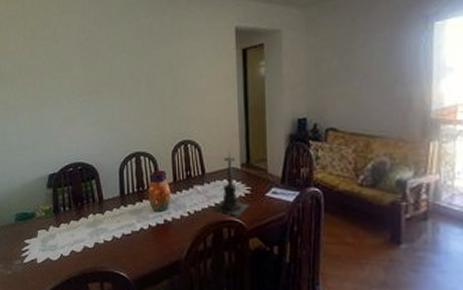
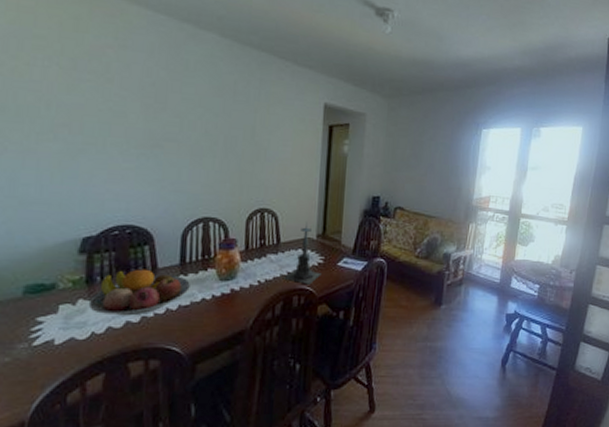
fruit bowl: none [56,200,130,242] -> present [88,269,190,316]

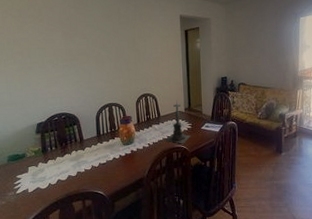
fruit bowl: present [88,269,190,316] -> none [45,141,105,172]

